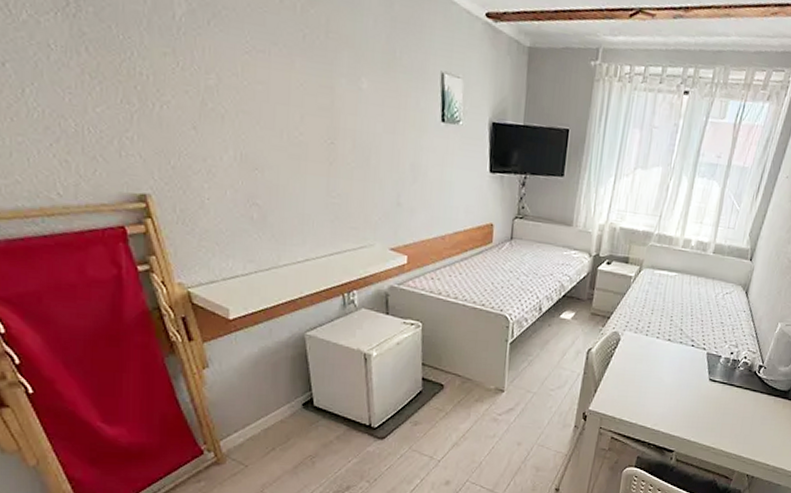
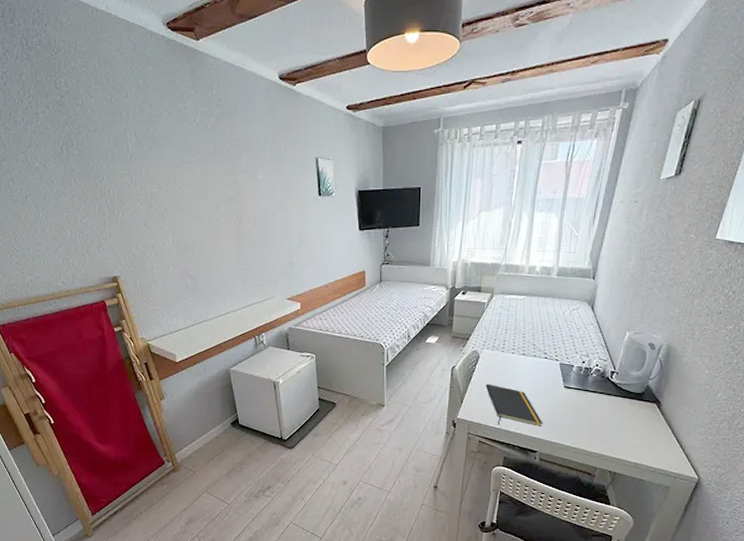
notepad: none [624,371,683,423] -> present [485,383,543,426]

